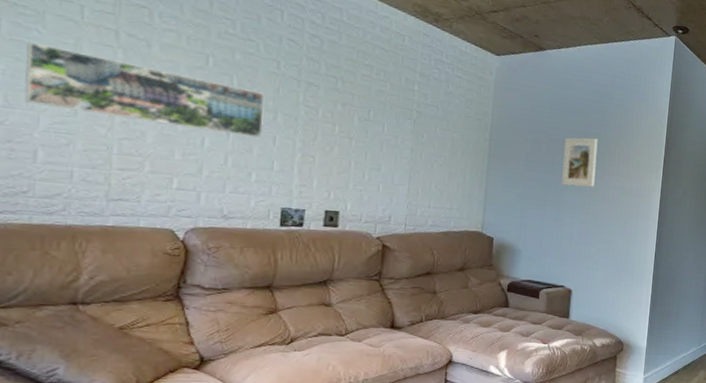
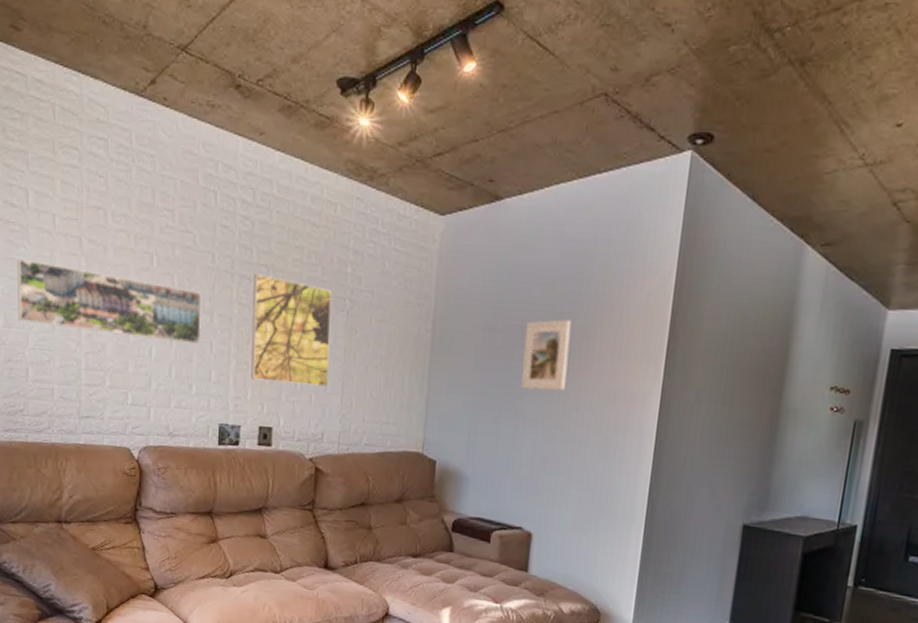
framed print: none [316,82,400,179] -> present [250,274,332,386]

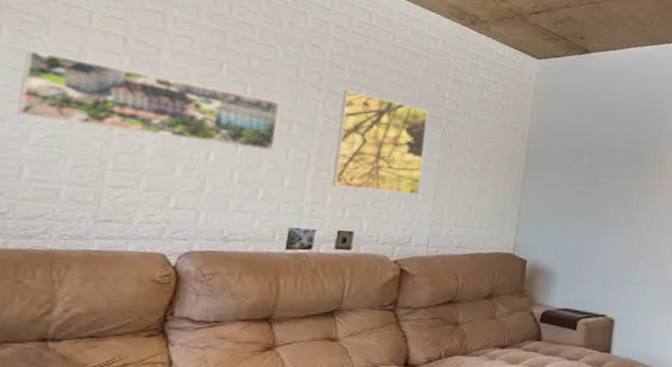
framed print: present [521,319,572,391] -> none [605,147,647,202]

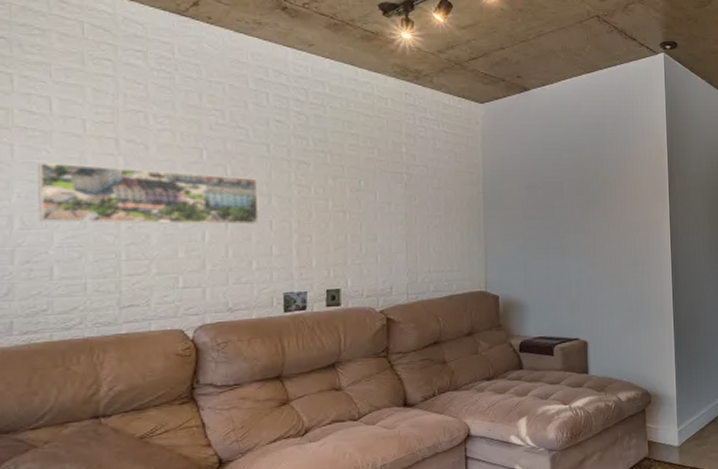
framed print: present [331,90,428,194] -> none [311,159,393,249]

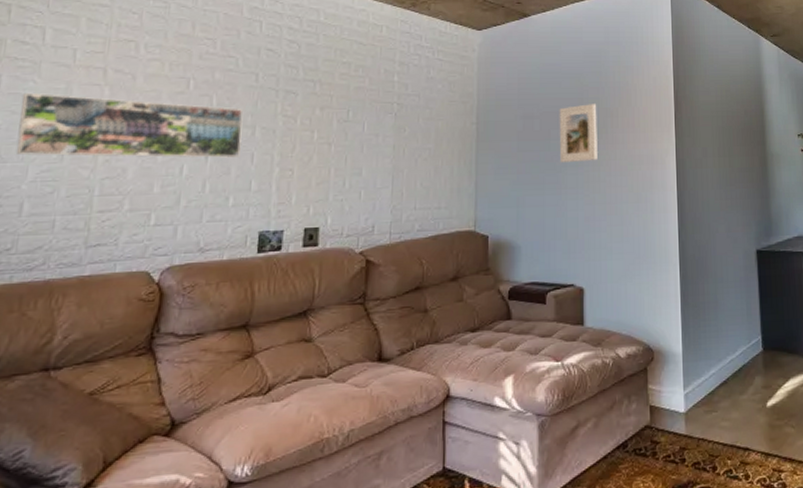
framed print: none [560,174,598,230] -> present [559,104,598,164]

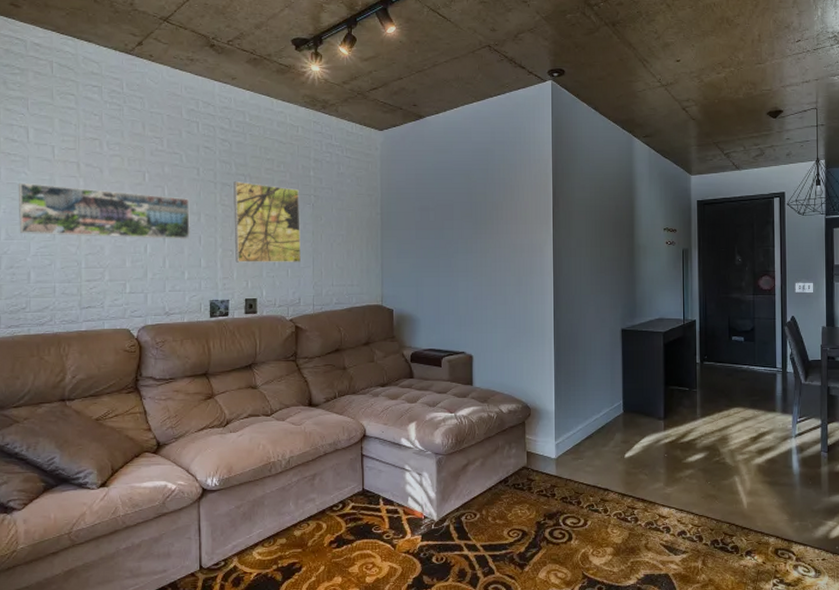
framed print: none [295,88,380,184] -> present [234,181,302,263]
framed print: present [559,104,598,164] -> none [451,198,484,250]

